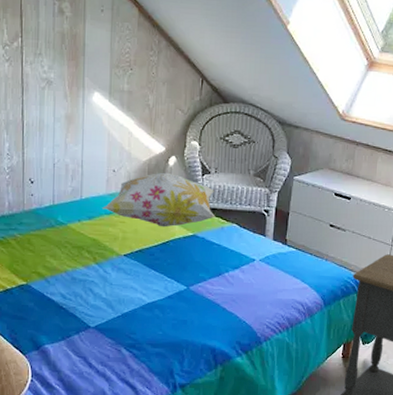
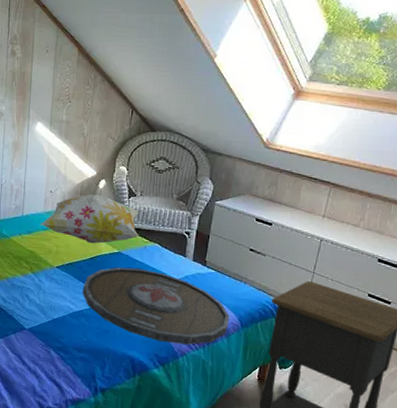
serving tray: none [155,251,313,329] -> present [82,267,230,345]

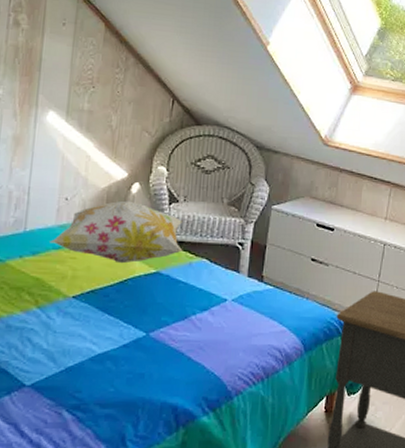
serving tray: present [82,267,230,345] -> none [108,291,292,380]

